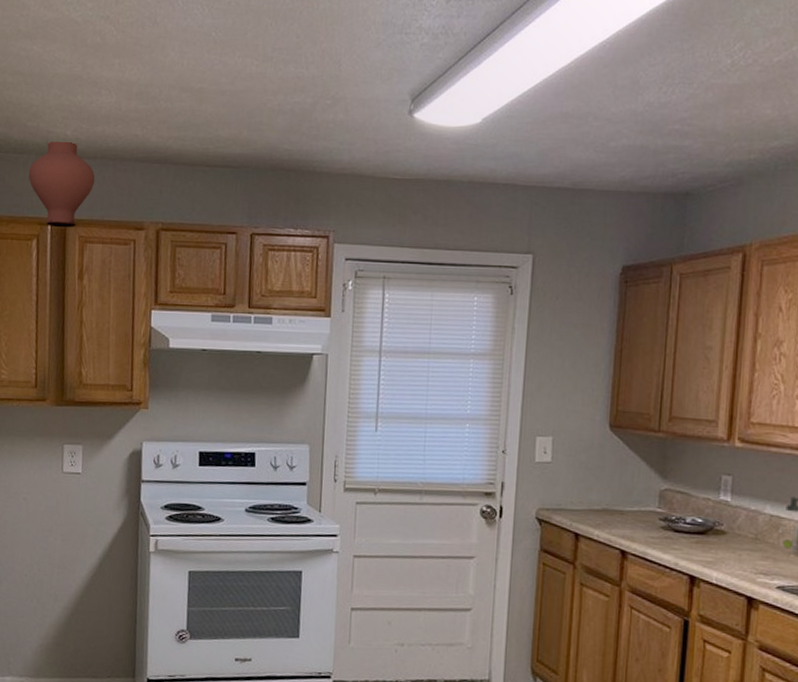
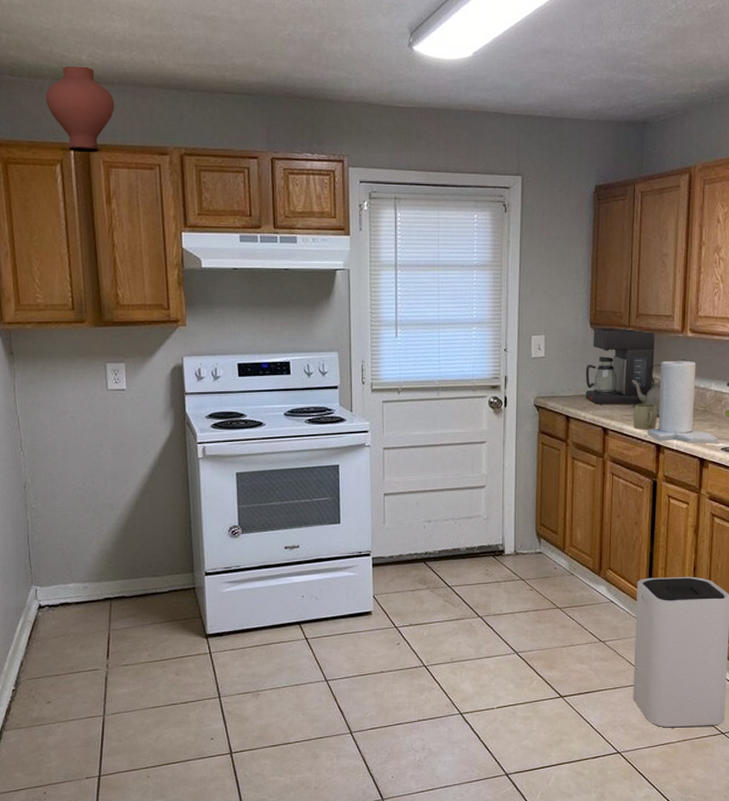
coffee maker: none [599,431,692,526] -> present [585,327,655,405]
kettle: none [659,478,699,543] -> present [631,365,661,417]
mug: none [660,524,693,558] -> present [633,403,658,431]
paper towel: none [678,474,773,581] -> present [647,360,718,444]

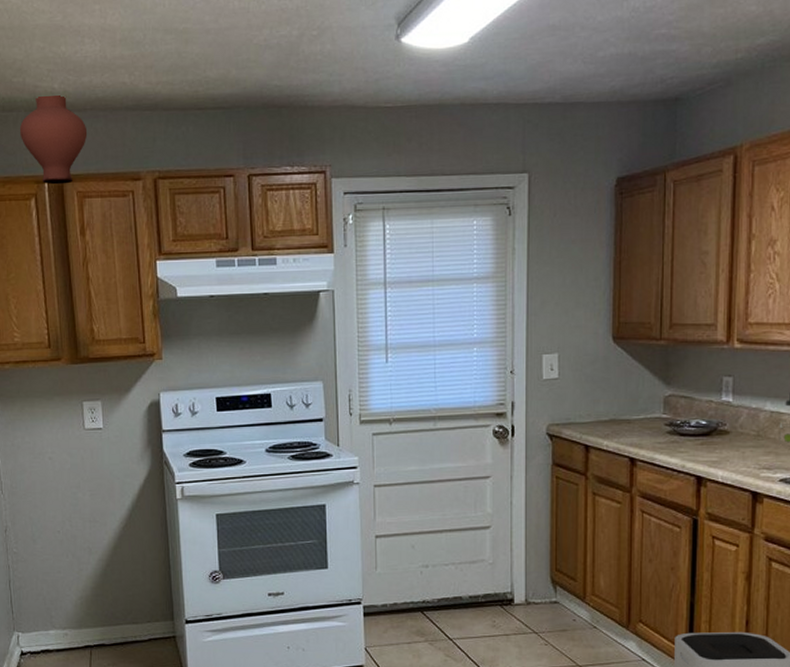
coffee maker: present [585,327,655,405] -> none [607,341,693,432]
kettle: present [631,365,661,417] -> none [664,382,701,444]
mug: present [633,403,658,431] -> none [666,428,698,461]
paper towel: present [647,360,718,444] -> none [685,376,775,475]

